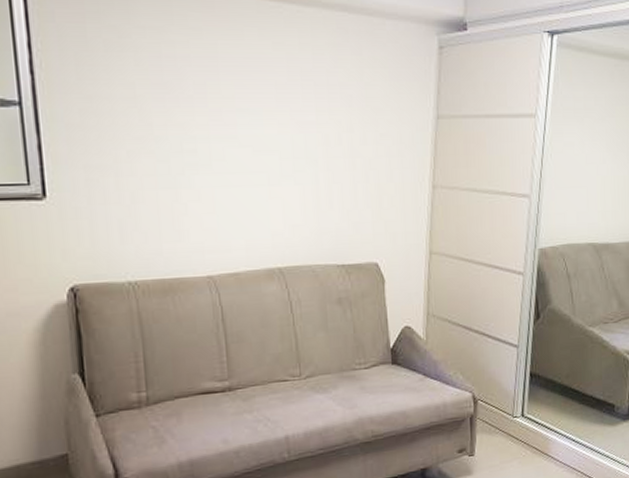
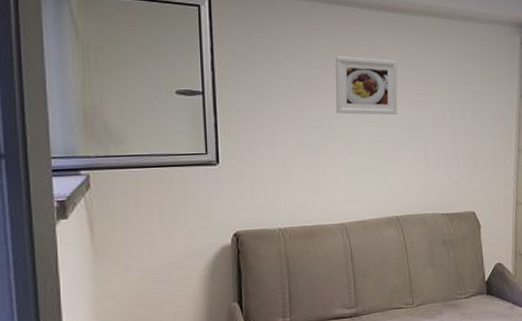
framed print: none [196,59,280,138] -> present [335,57,398,115]

